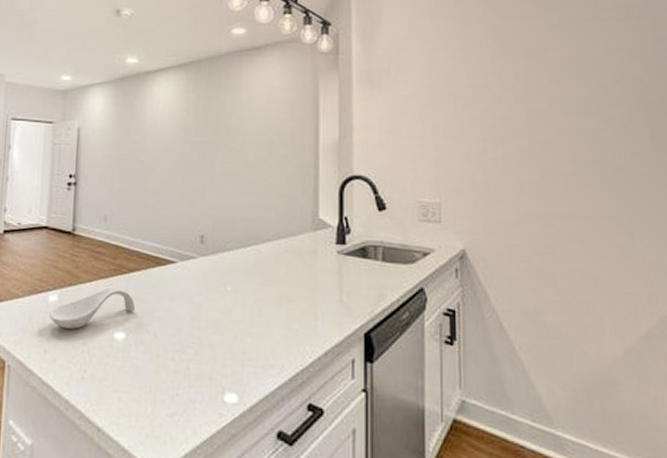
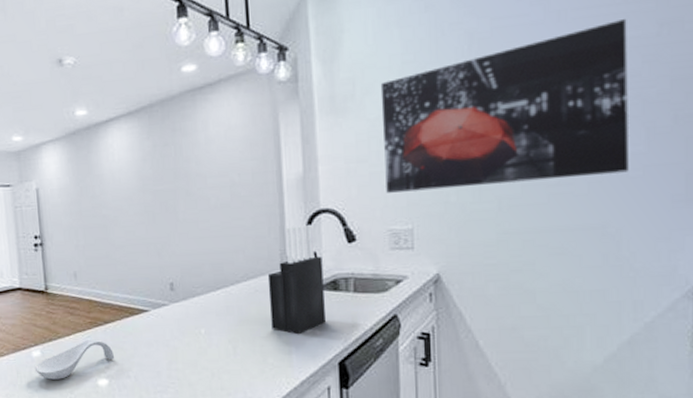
knife block: none [298,189,353,300] -> present [267,224,325,334]
wall art: none [413,32,637,168] -> present [380,19,629,193]

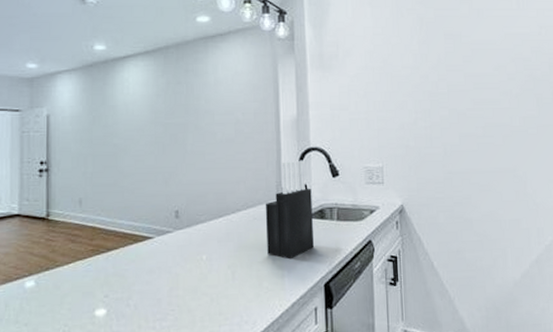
spoon rest: present [34,339,115,380] -> none [26,267,115,312]
wall art: present [380,19,629,193] -> none [357,21,528,136]

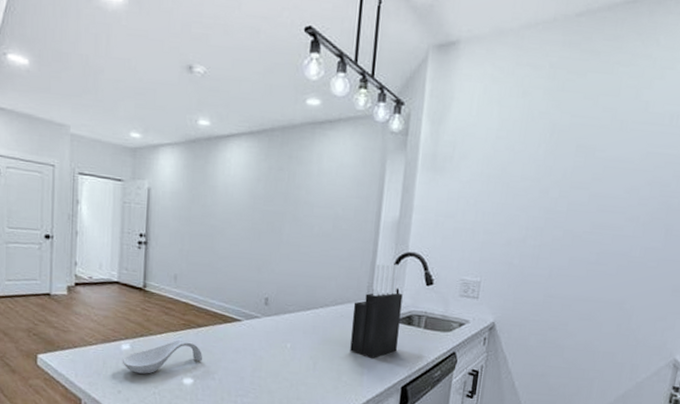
spoon rest: none [26,267,115,312] -> present [122,340,203,374]

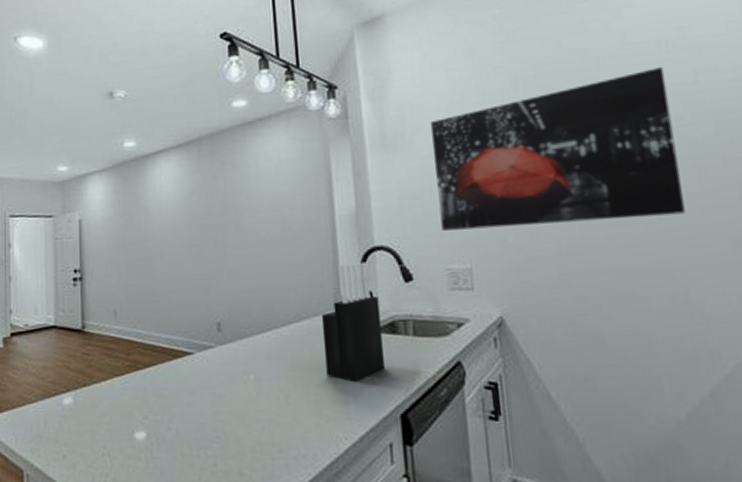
spoon rest: present [122,340,203,374] -> none [65,385,155,432]
wall art: none [465,138,669,262] -> present [430,67,685,231]

